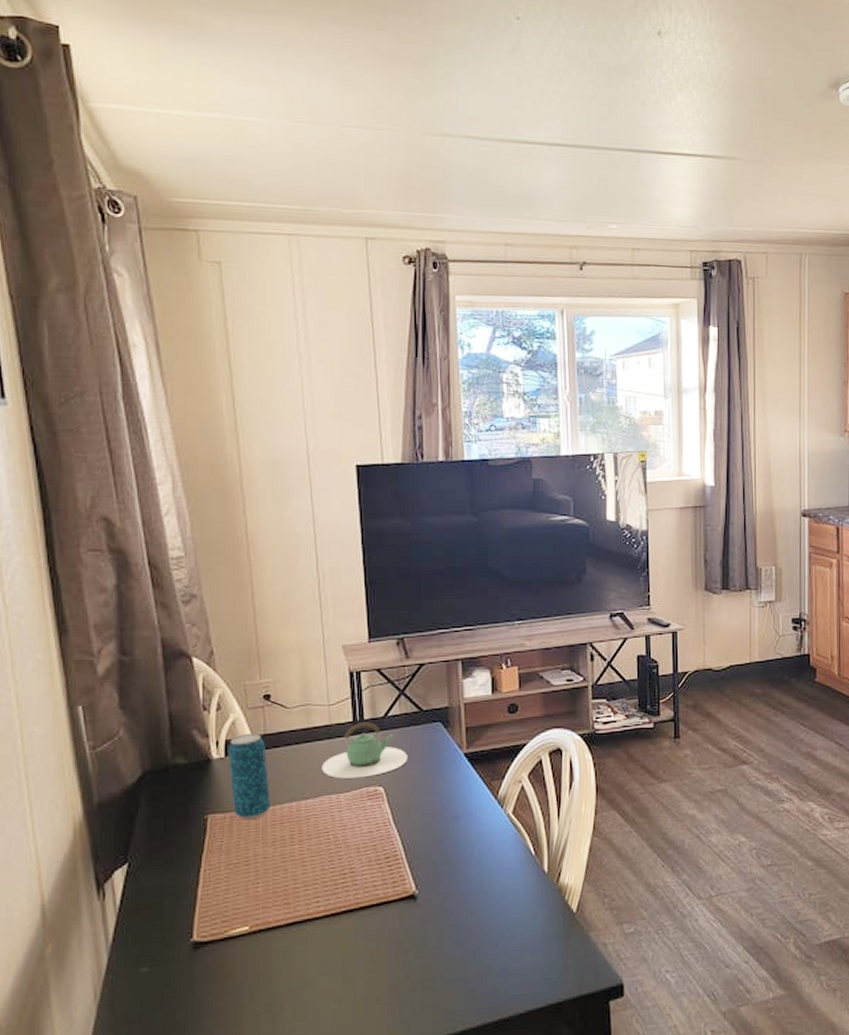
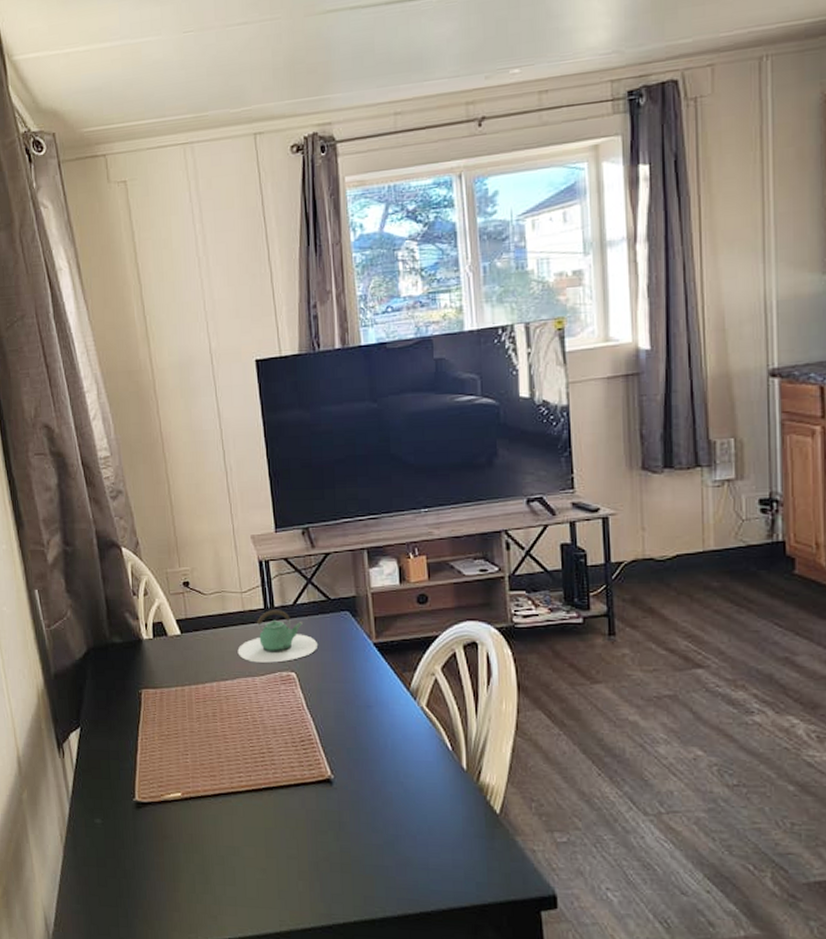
beverage can: present [228,733,270,819] -> none [155,617,194,695]

